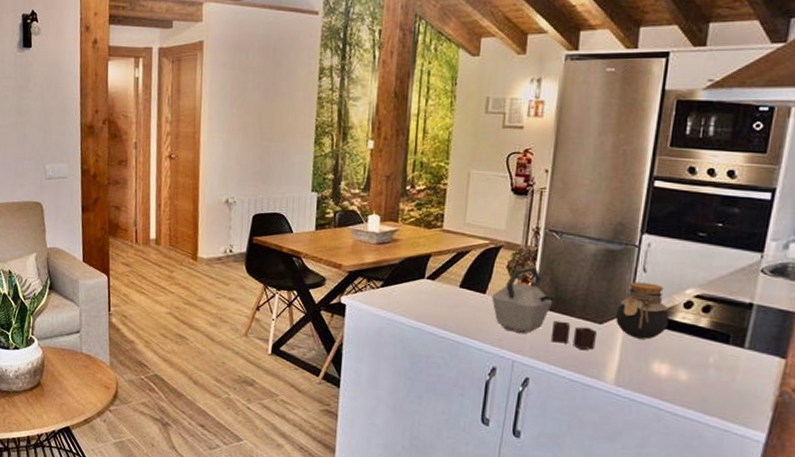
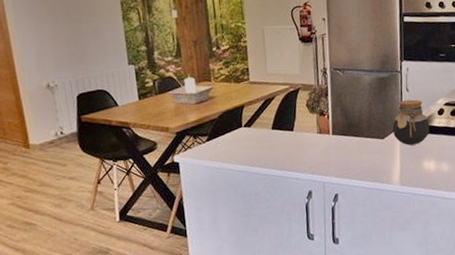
kettle: present [492,266,596,350] -> none [299,101,382,162]

